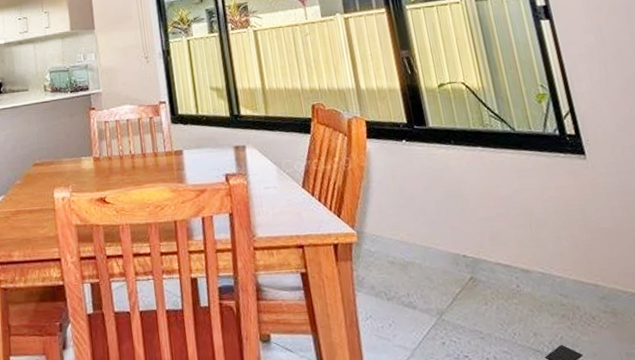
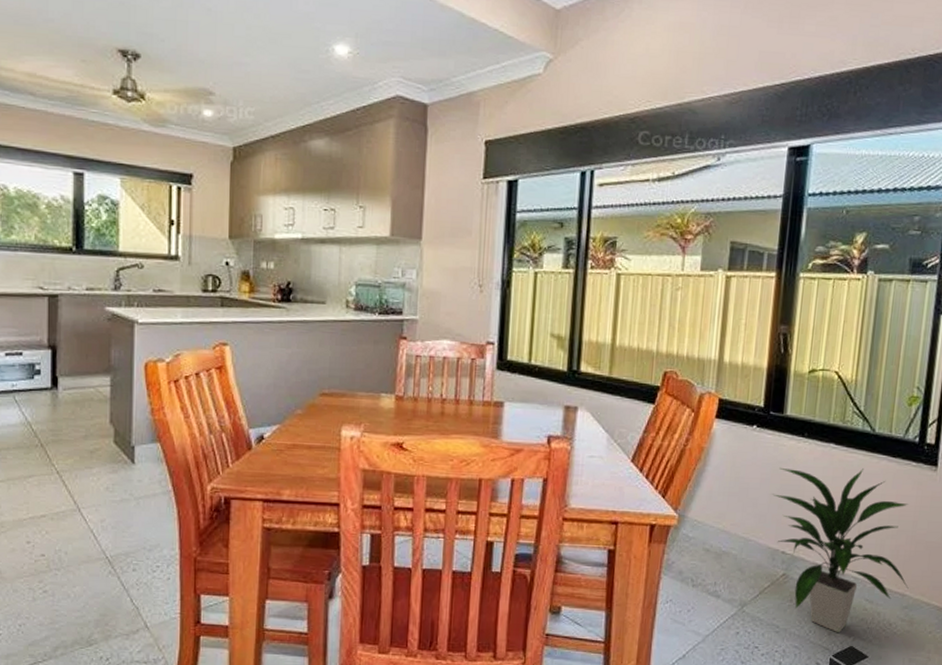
indoor plant: none [437,166,599,332] -> present [773,467,909,632]

